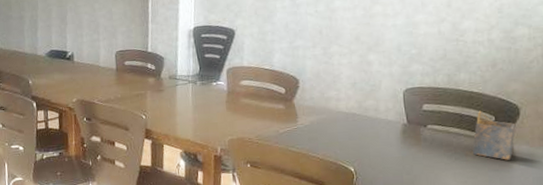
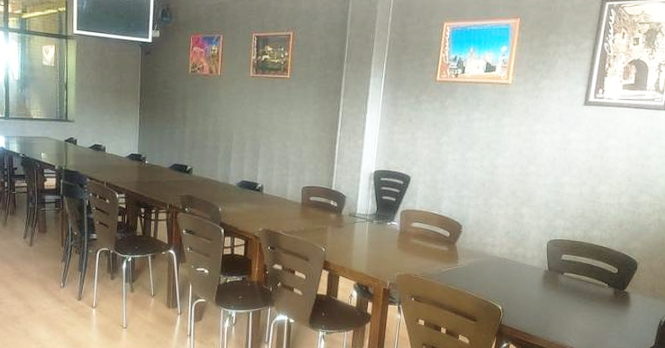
napkin holder: present [472,110,516,160] -> none [598,263,634,307]

